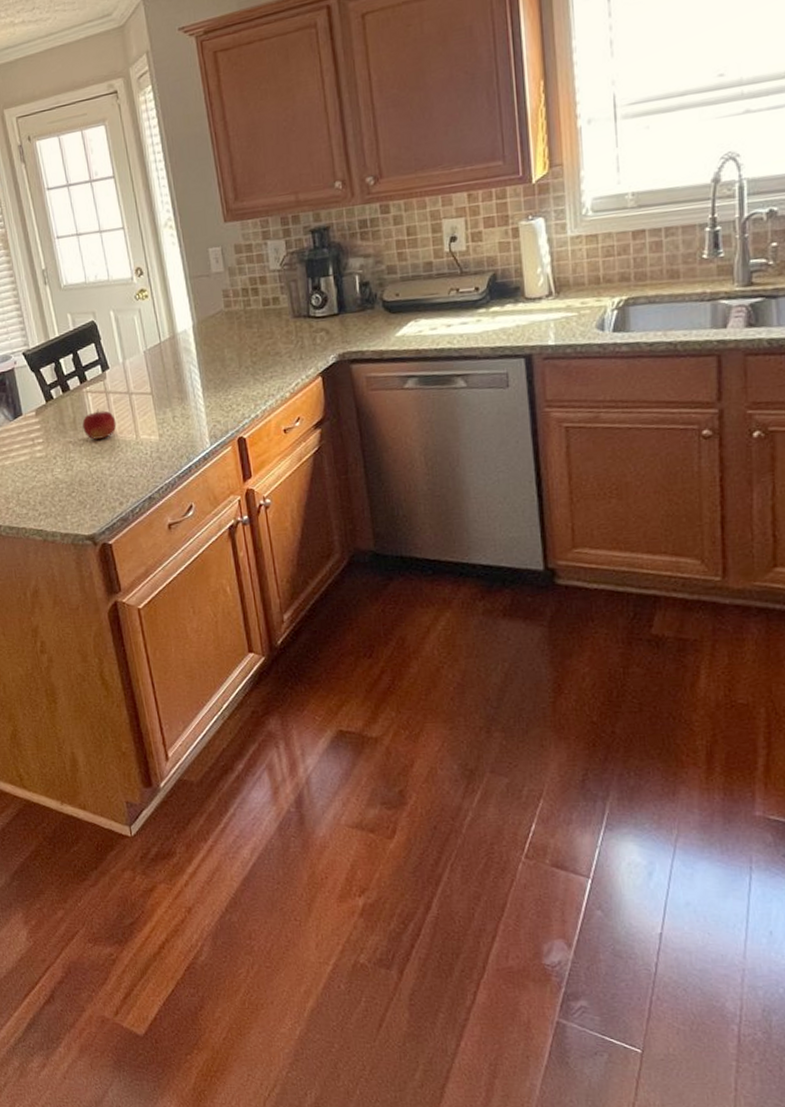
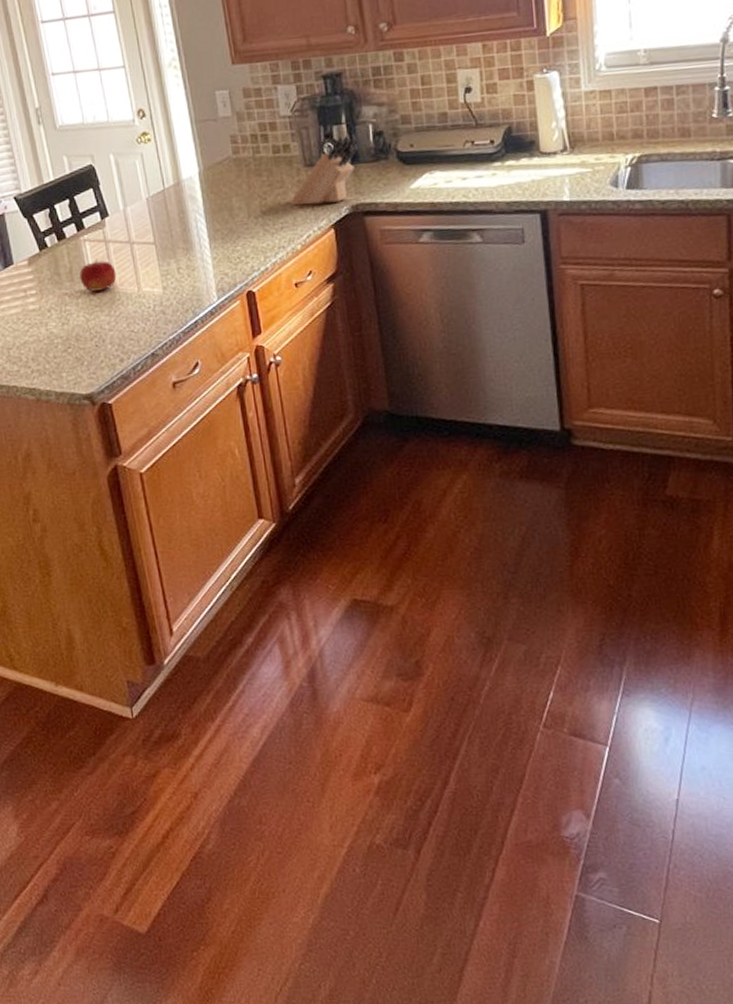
knife block: none [278,285,344,355] -> present [289,133,357,206]

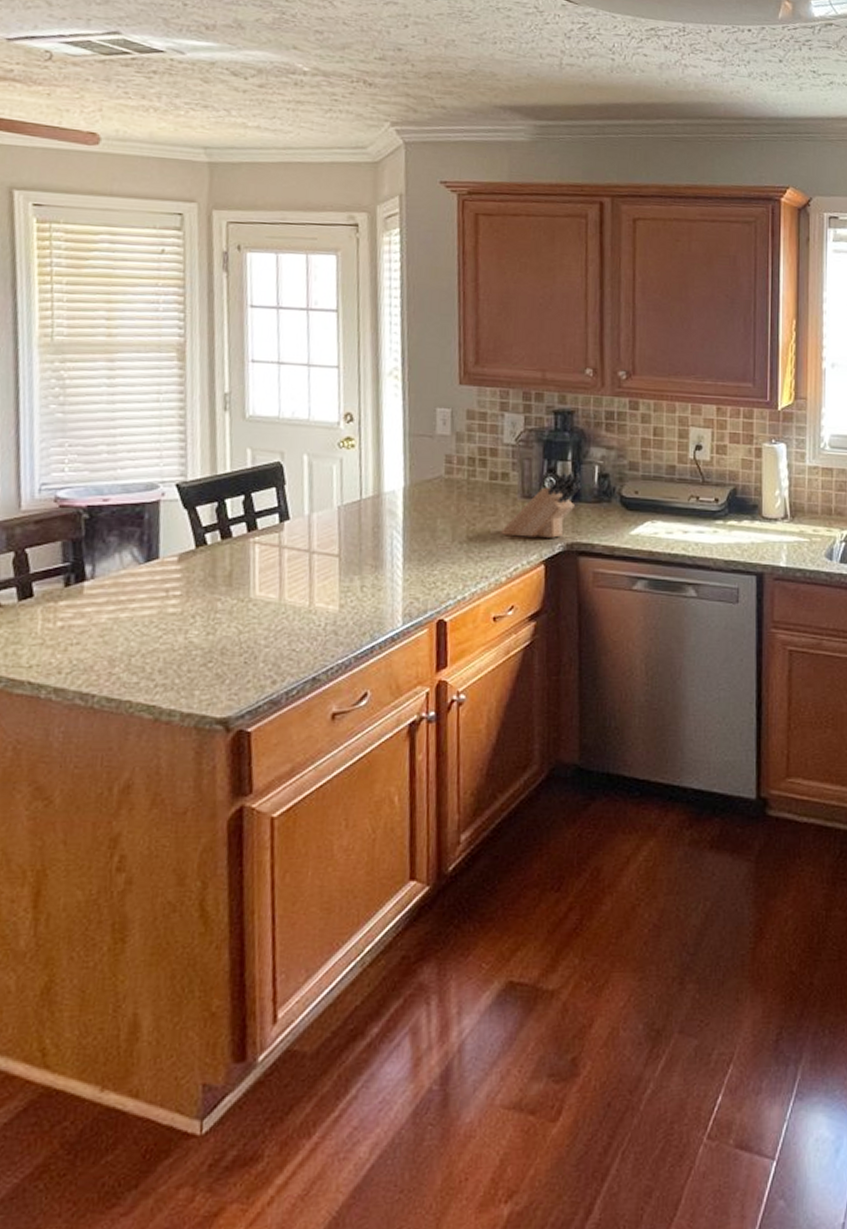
fruit: present [79,258,117,292] -> none [240,564,287,601]

